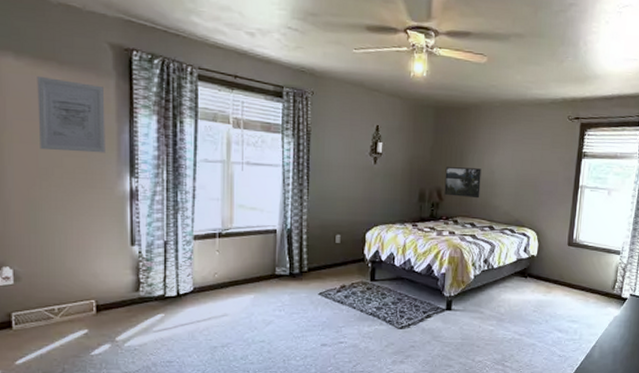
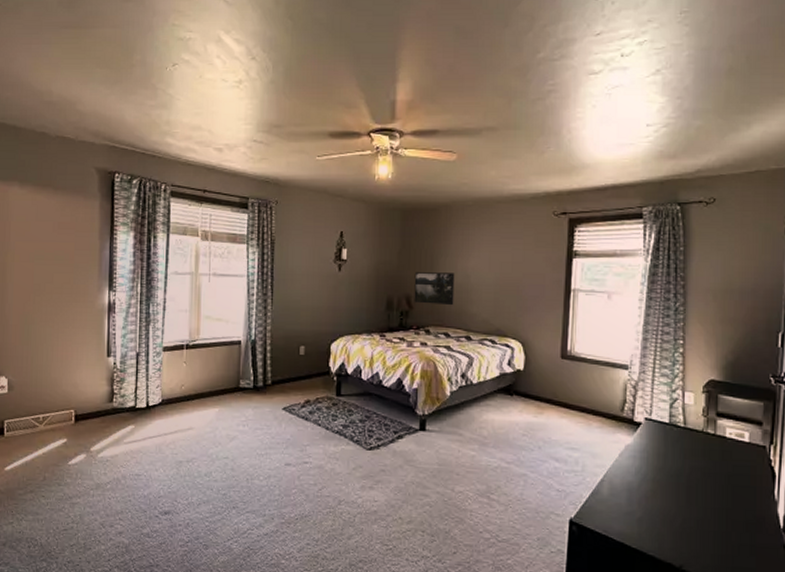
wall art: present [37,75,106,153] -> none [35,201,90,269]

